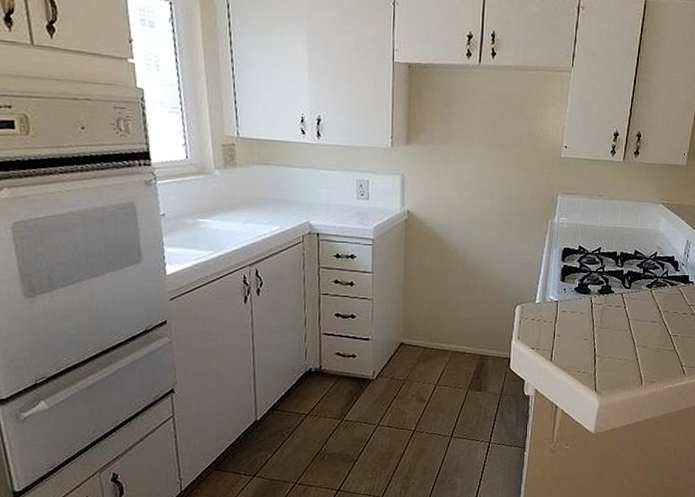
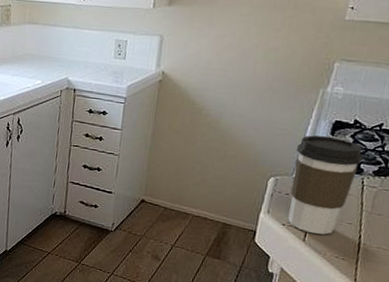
coffee cup: none [535,262,589,352] -> present [288,135,363,235]

